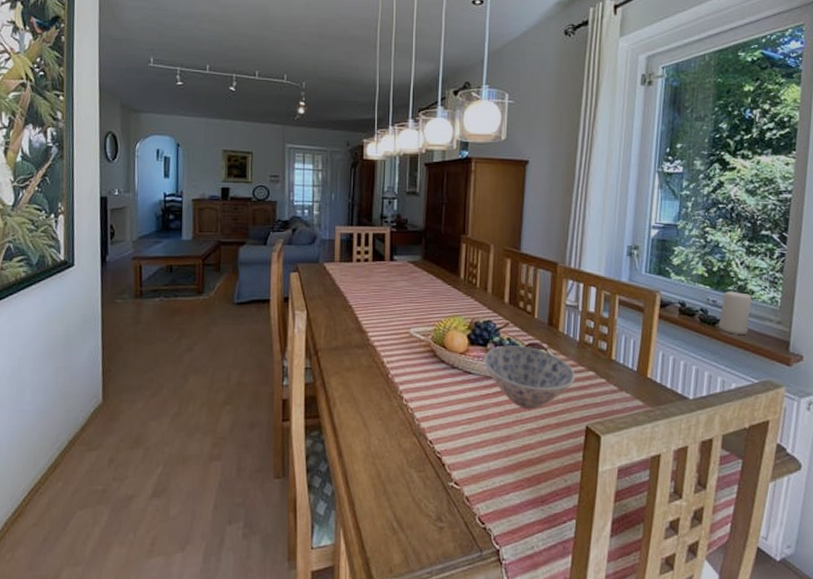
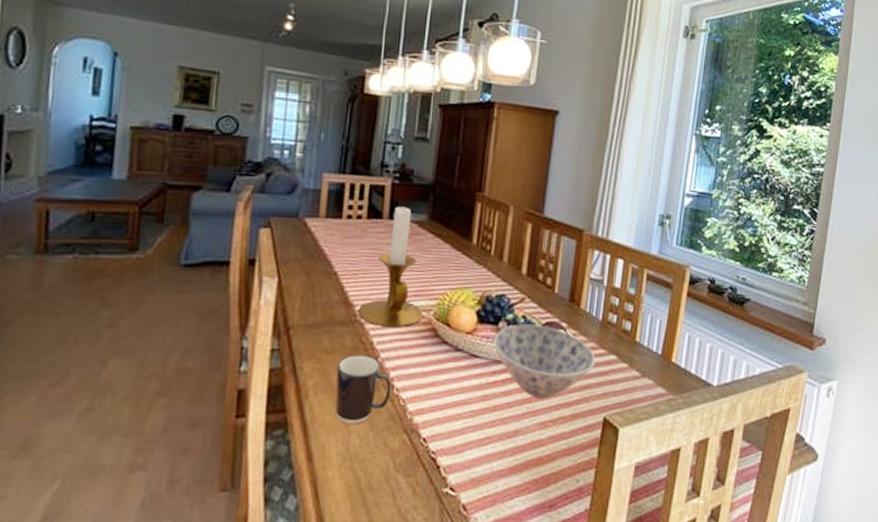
mug: none [356,372,401,427] -> present [335,355,392,423]
candlestick: none [370,250,423,350] -> present [358,206,424,328]
candle: present [718,291,752,334] -> none [746,268,781,316]

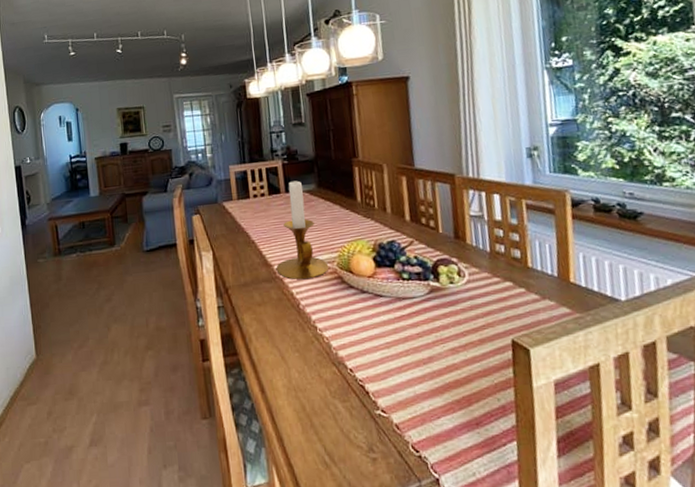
mug: present [335,355,392,423] -> none [268,304,316,361]
bowl: present [493,324,596,398] -> none [392,262,492,327]

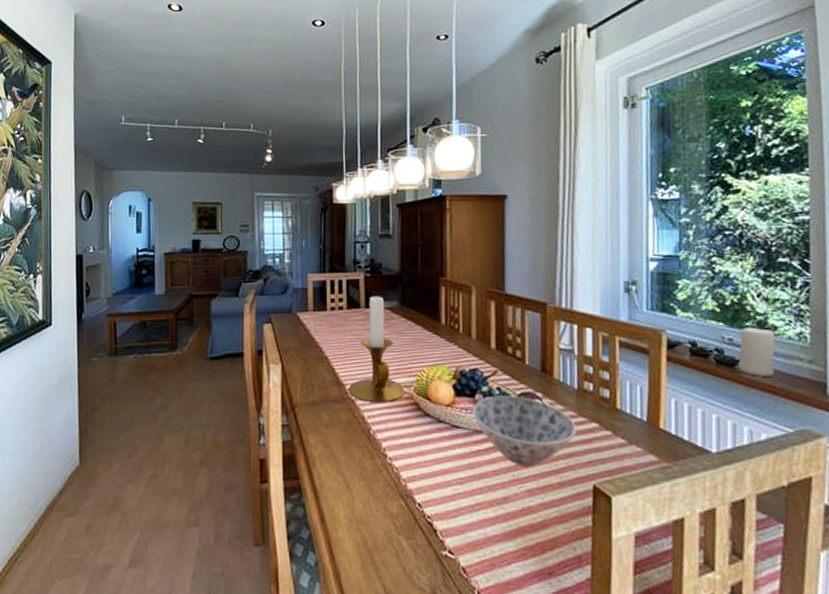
bowl: none [392,262,492,327] -> present [472,395,577,466]
candle: none [639,180,676,227] -> present [737,327,776,377]

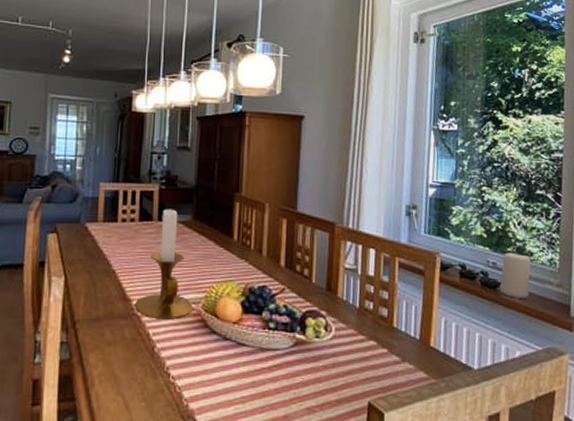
bowl: present [472,395,577,466] -> none [258,313,356,384]

